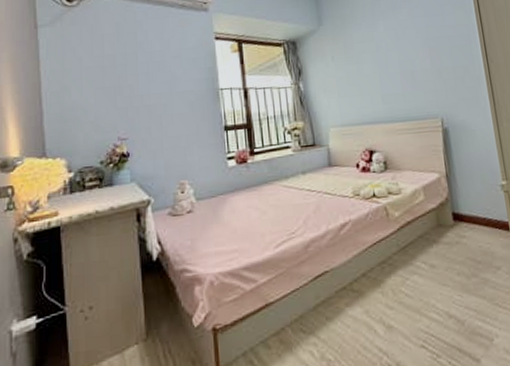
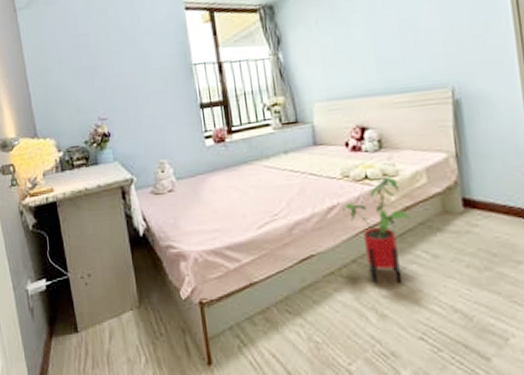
house plant: none [354,194,412,296] -> present [343,176,411,284]

